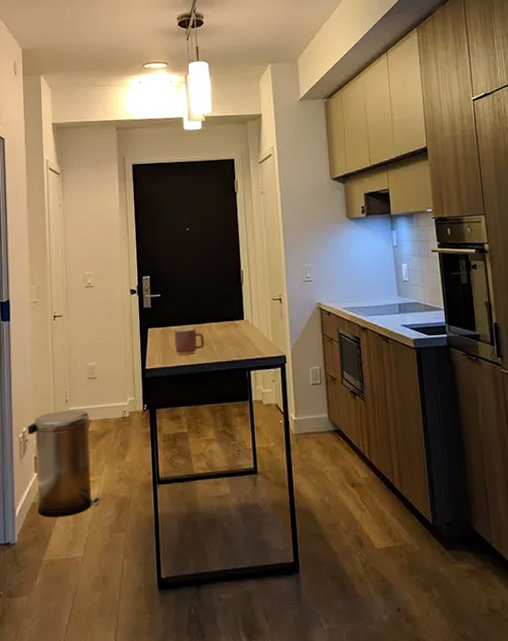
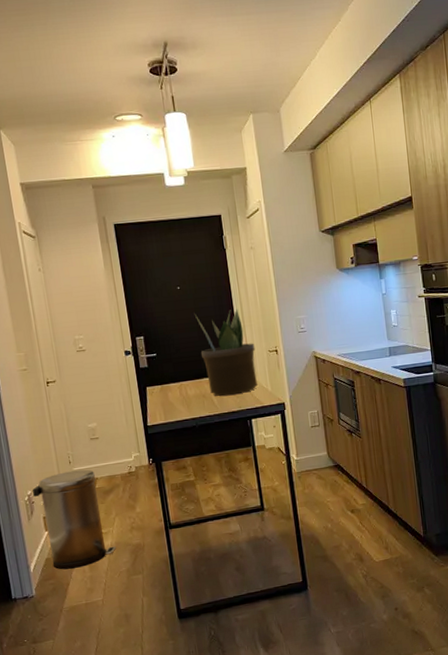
mug: present [173,328,205,355] -> none [172,384,205,410]
planter: none [200,253,259,344] -> present [194,309,258,396]

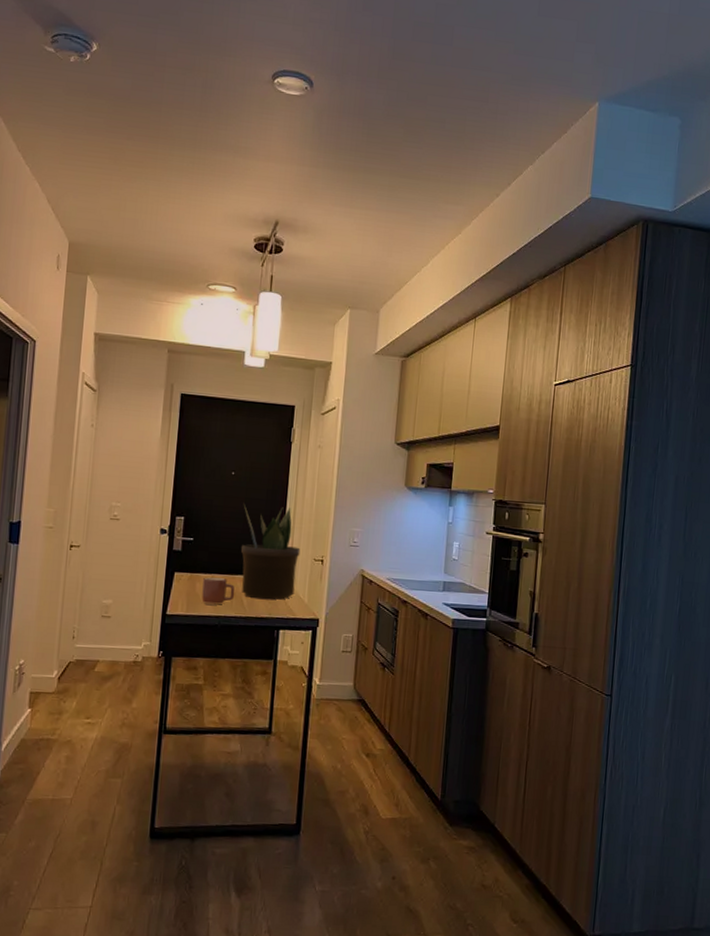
pedal bin: present [32,469,117,570] -> none [26,646,101,757]
mug: none [172,384,205,410] -> present [201,577,235,605]

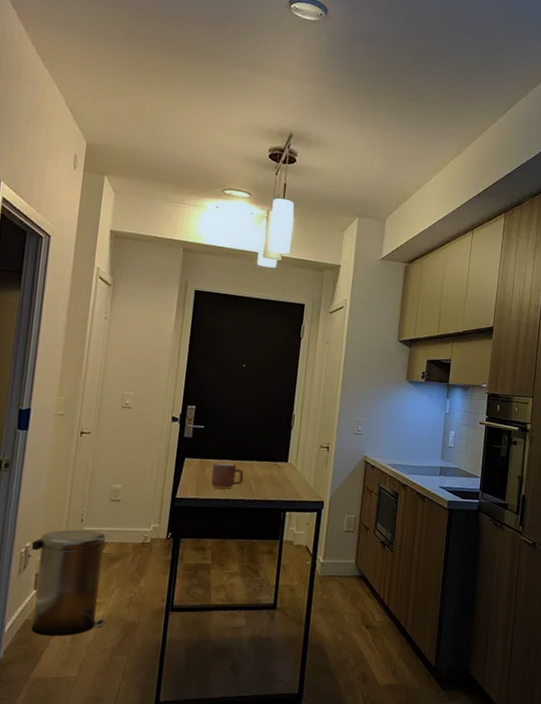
pedal bin: none [26,646,101,757] -> present [31,529,108,636]
planter: present [241,504,301,600] -> none [250,394,308,484]

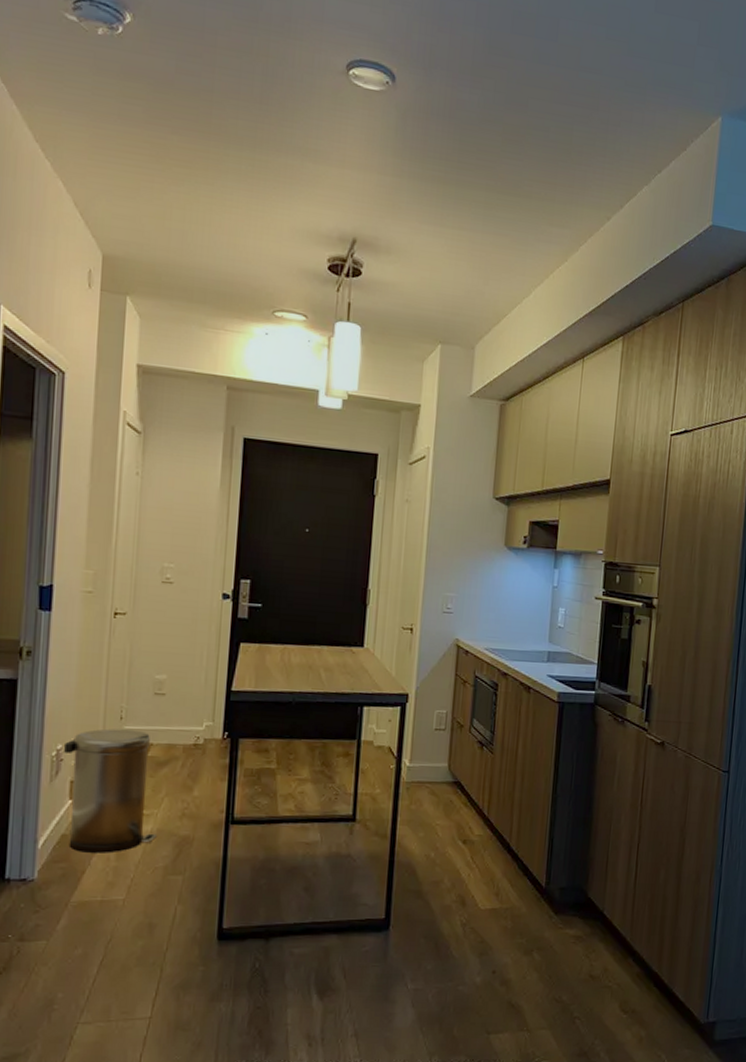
mug: present [211,462,244,489] -> none [272,648,312,680]

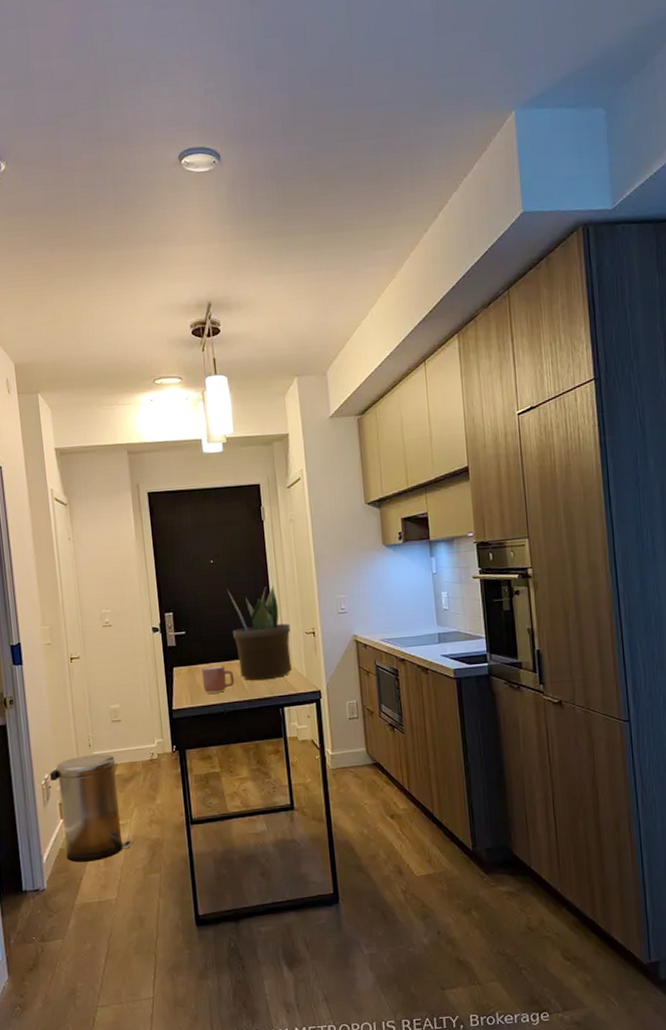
mug: none [272,648,312,680] -> present [201,666,235,694]
planter: none [318,565,387,673] -> present [227,586,292,681]

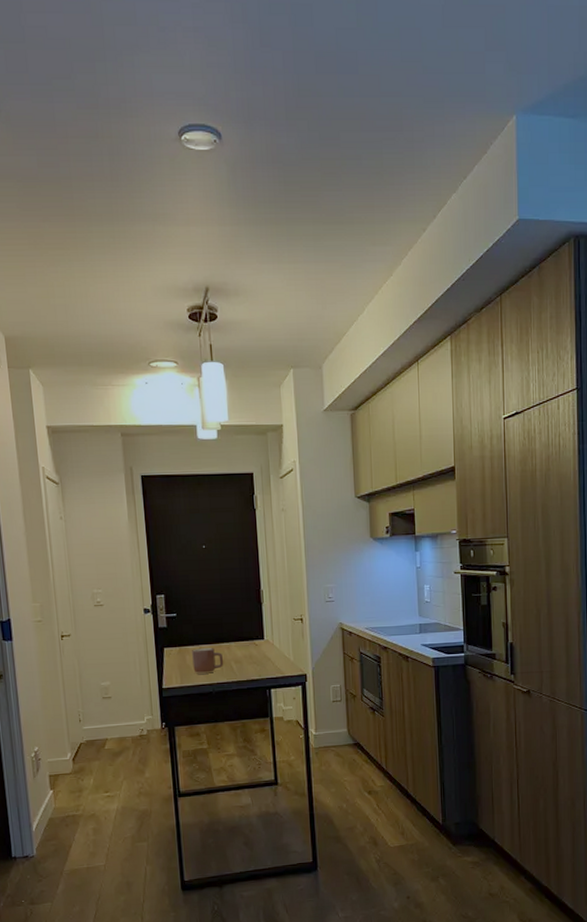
pedal bin: present [50,754,134,862] -> none [40,729,123,831]
planter: present [227,586,292,681] -> none [218,573,280,663]

